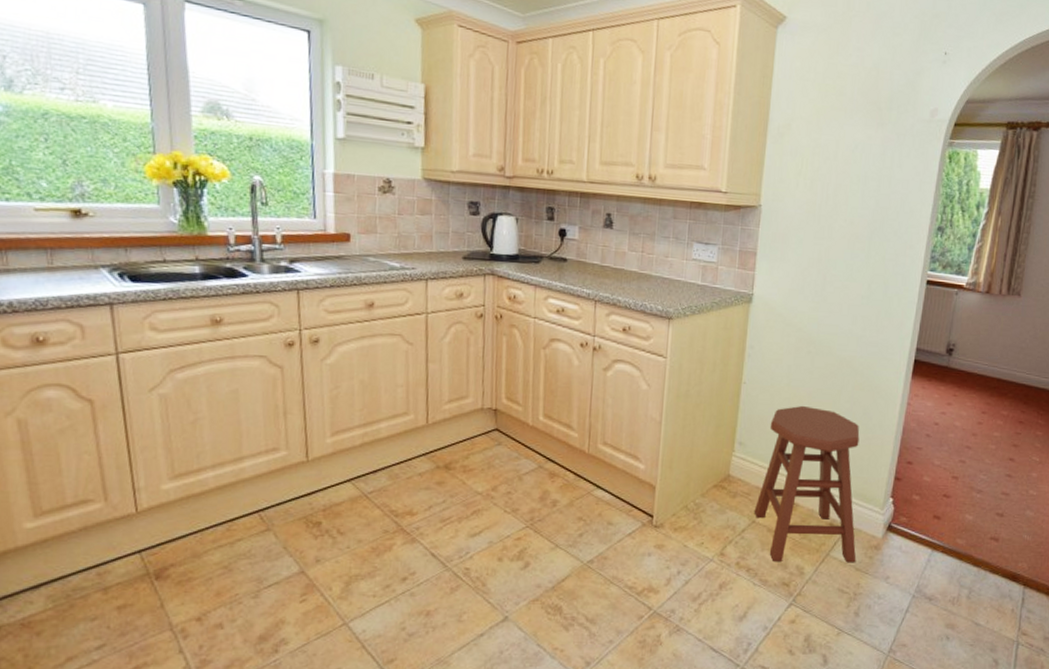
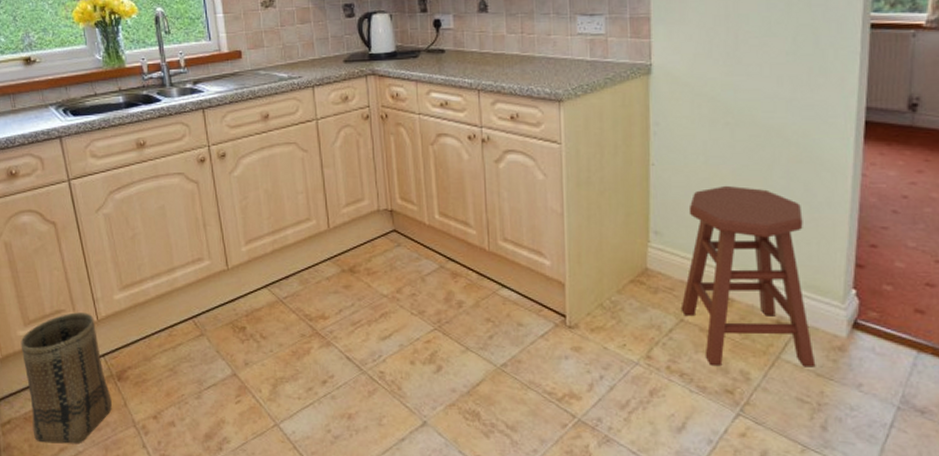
basket: none [26,503,145,652] -> present [20,312,112,444]

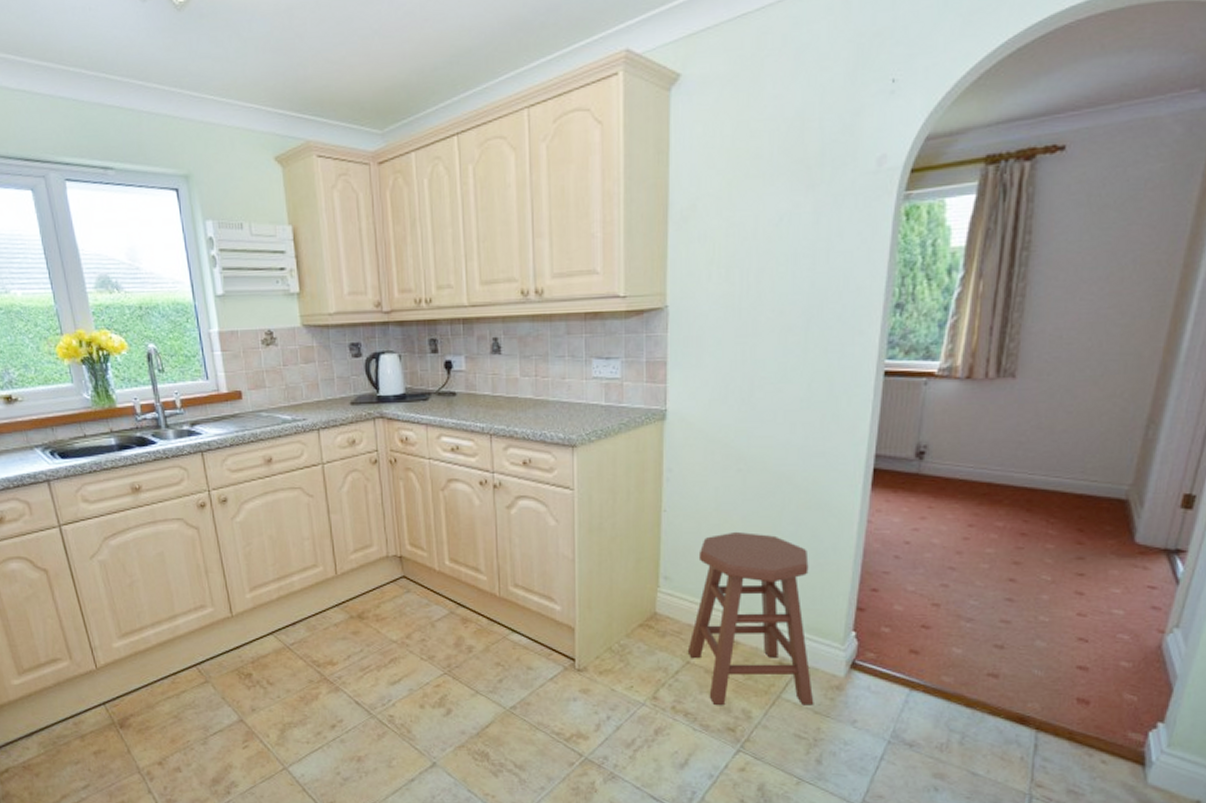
basket: present [20,312,112,444] -> none [15,661,115,791]

